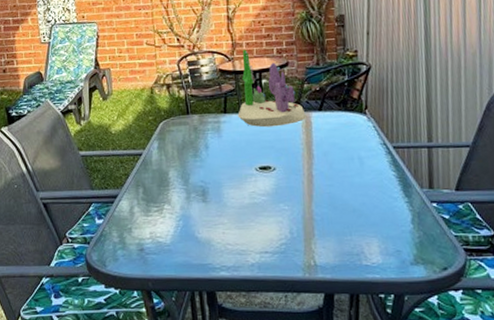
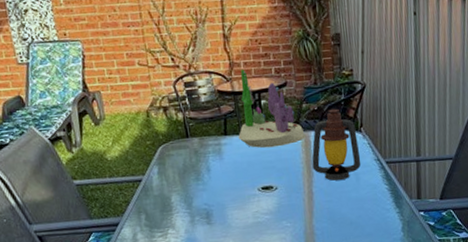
lantern: none [312,89,366,164] -> present [312,108,361,181]

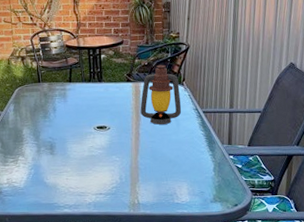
succulent planter: present [238,70,307,148] -> none [80,29,137,95]

